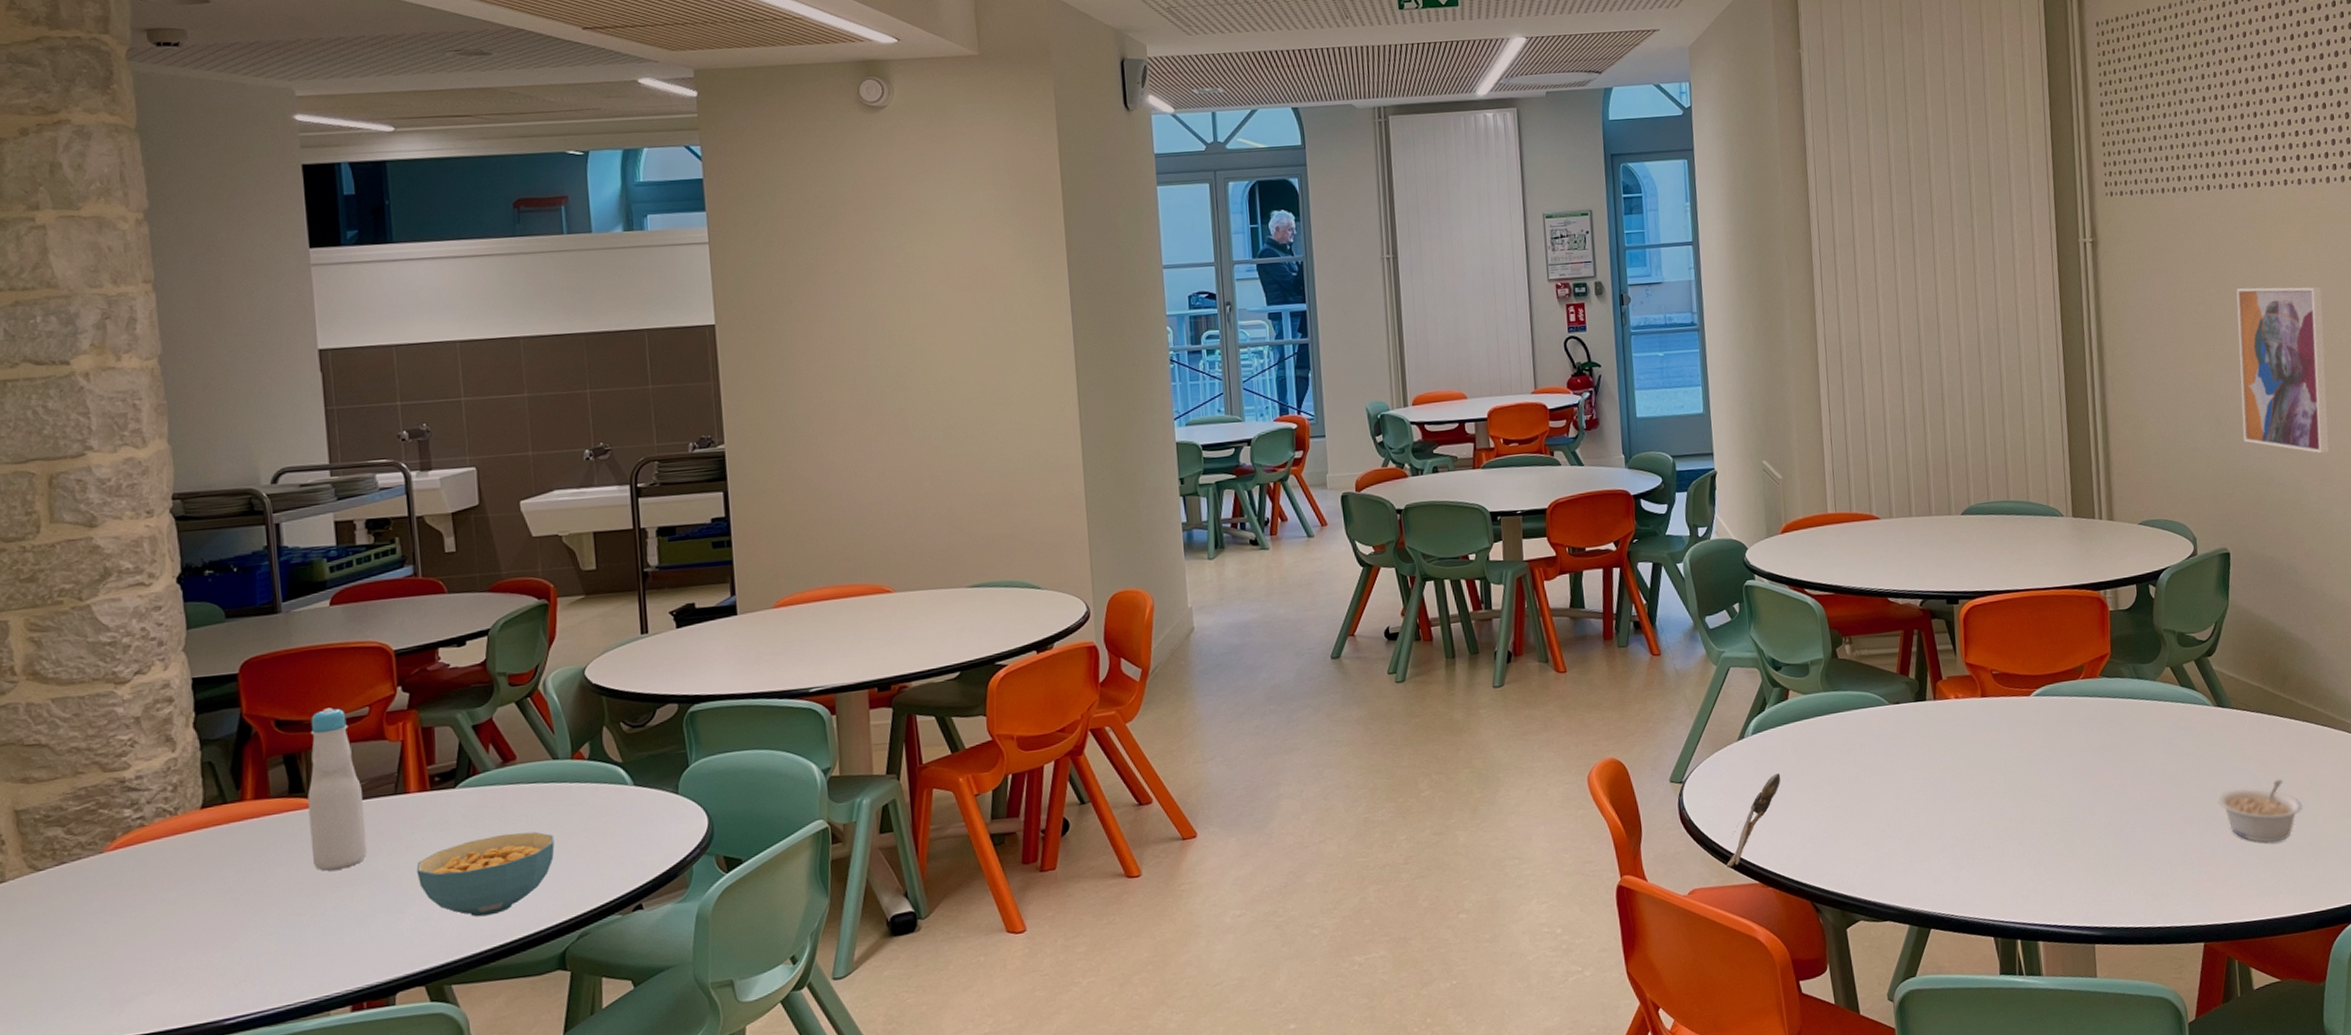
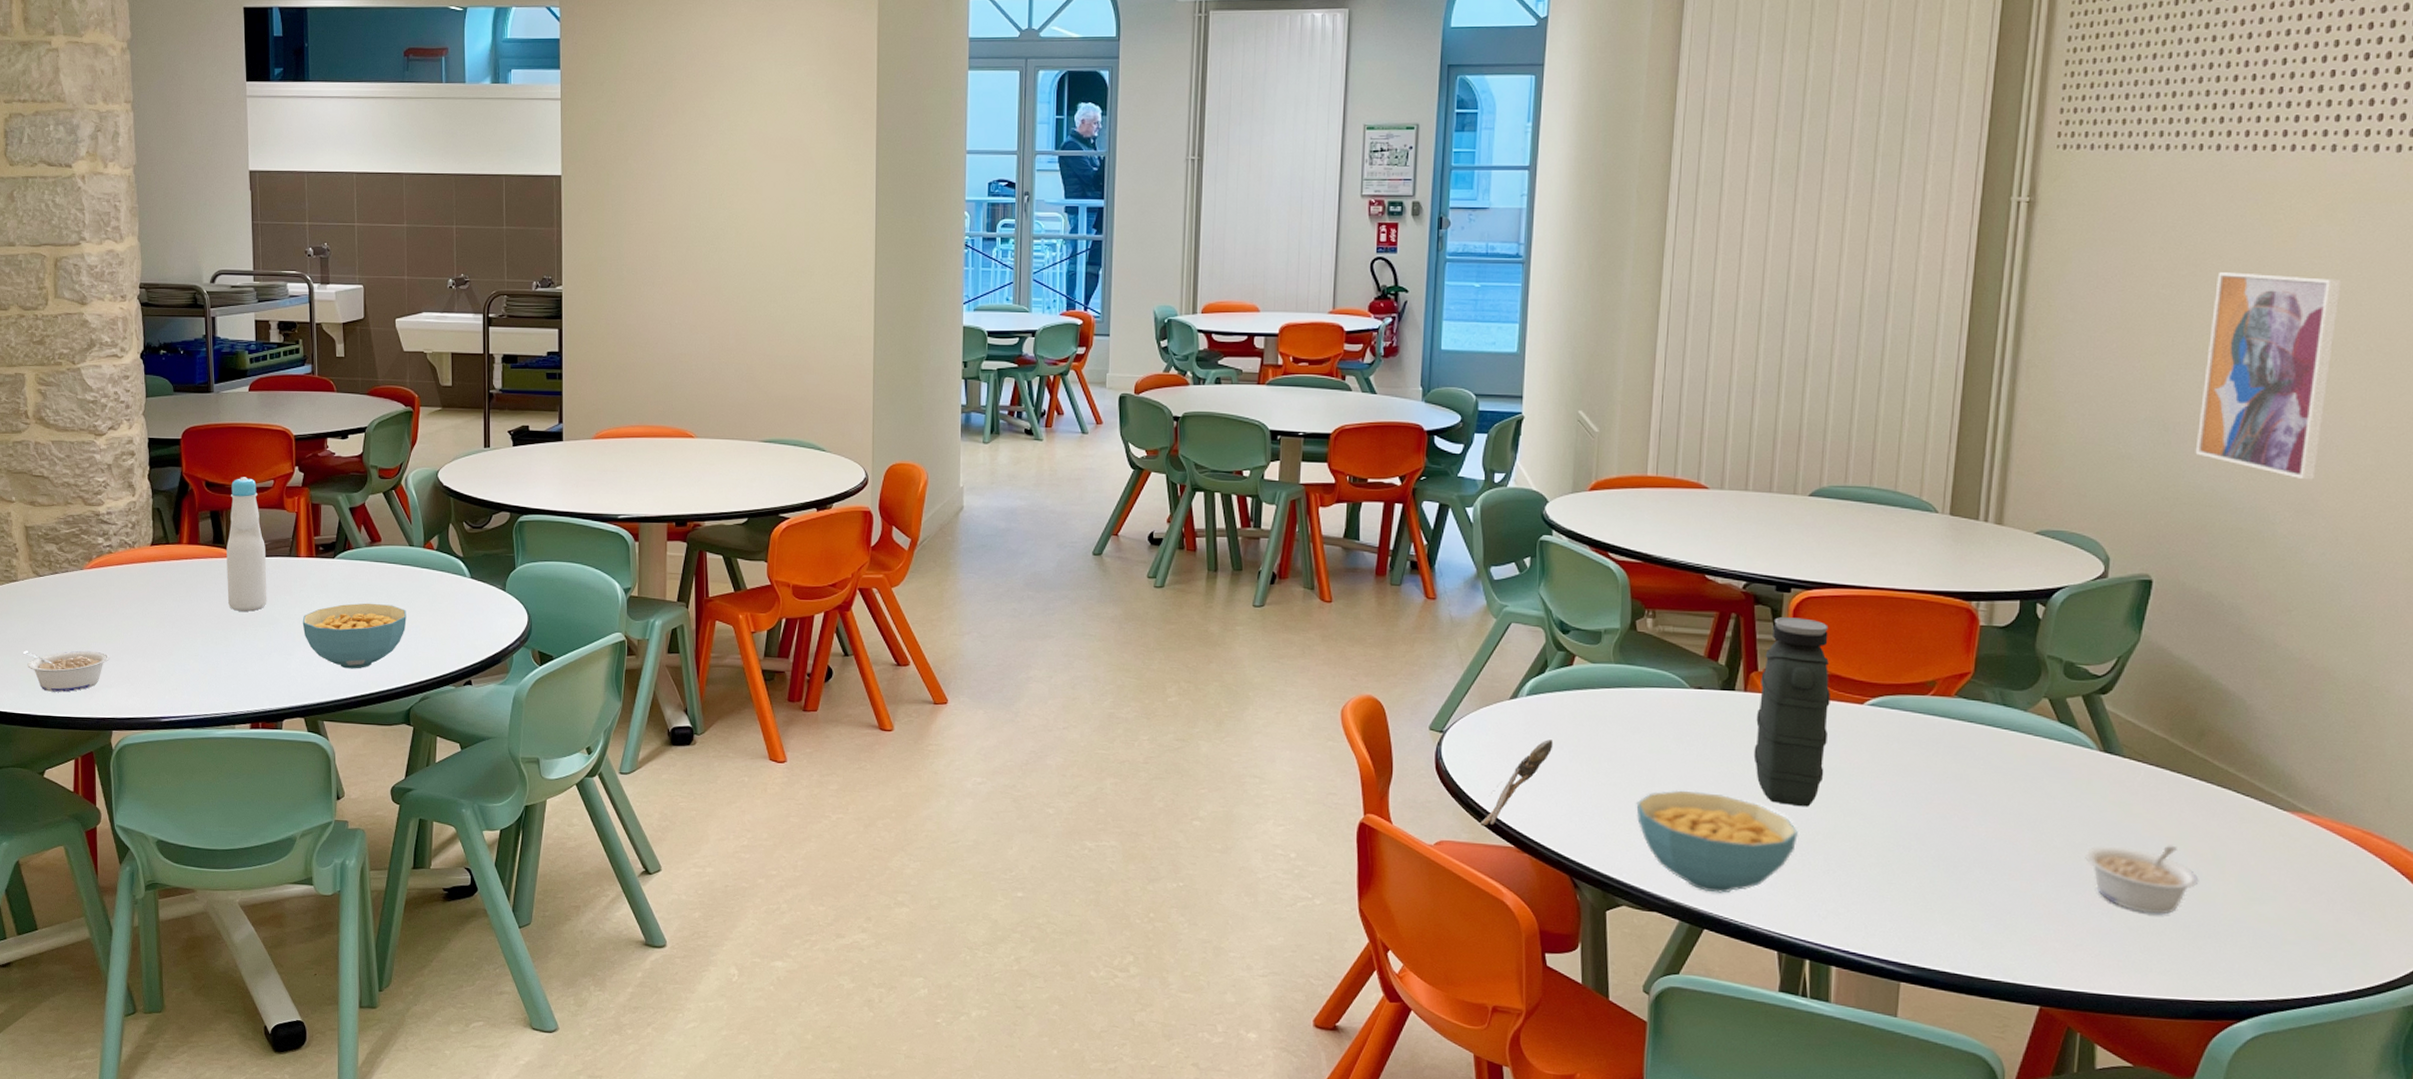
legume: none [16,951,146,1016] -> present [23,650,109,692]
cereal bowl: none [1858,799,1995,894] -> present [1636,790,1798,893]
water jug: none [1945,625,2008,799] -> present [1753,617,1830,807]

